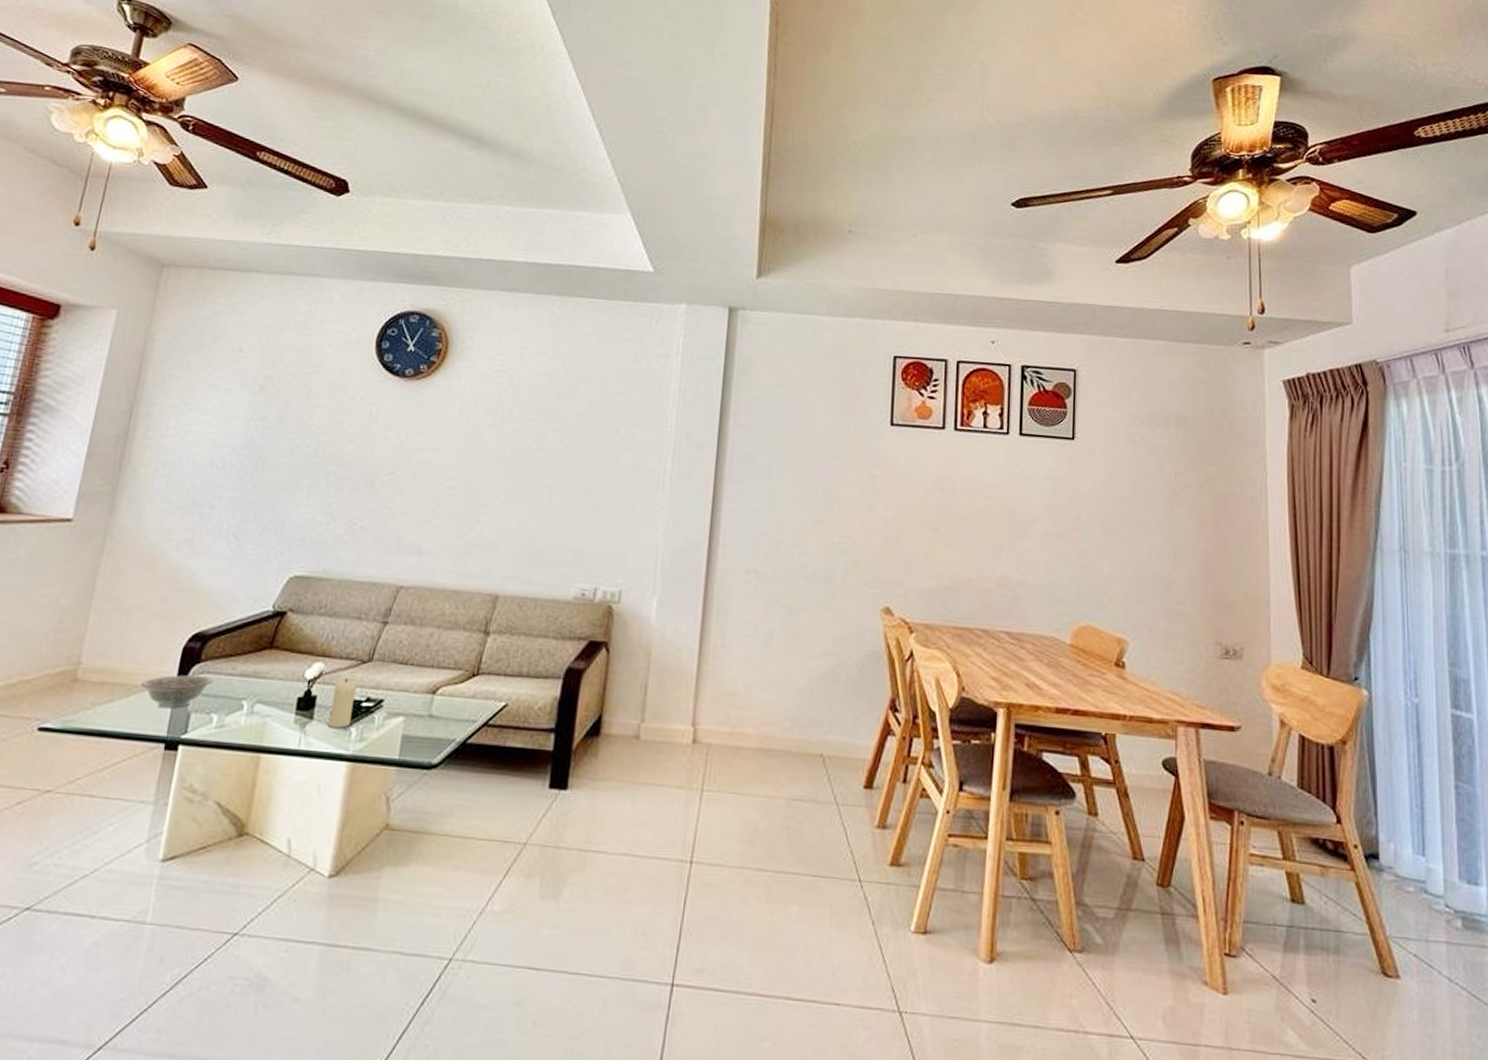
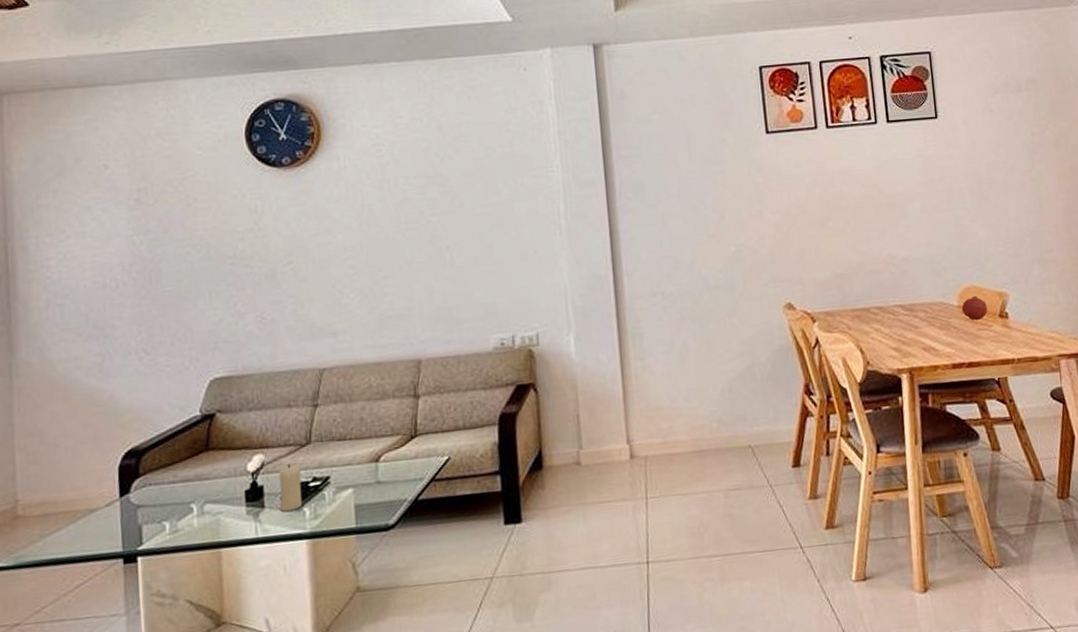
decorative bowl: present [140,675,214,709] -> none [84,488,158,527]
fruit: none [1074,636,1103,664] -> present [961,295,988,320]

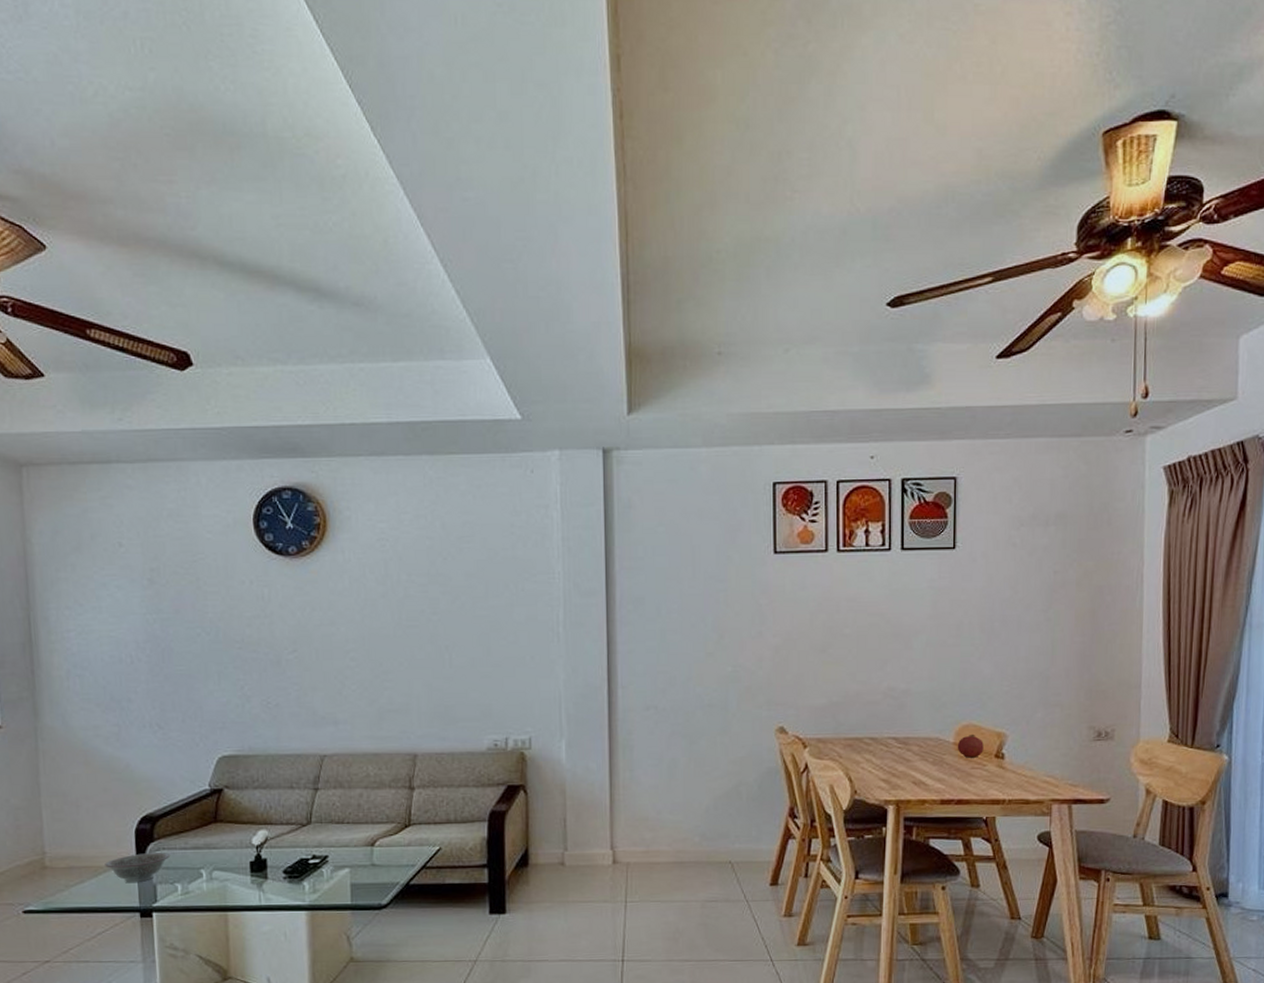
decorative bowl: none [84,488,158,527] -> present [105,852,171,884]
candle: present [278,463,303,512] -> none [281,841,303,884]

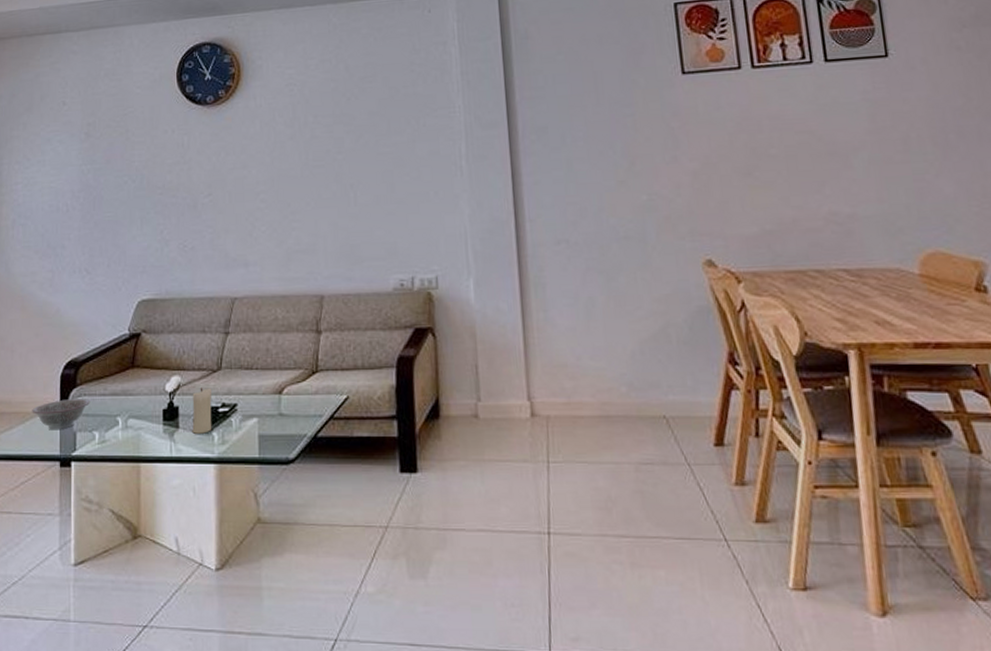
candle: none [281,841,303,884] -> present [192,388,212,434]
fruit: present [957,734,984,758] -> none [924,263,960,292]

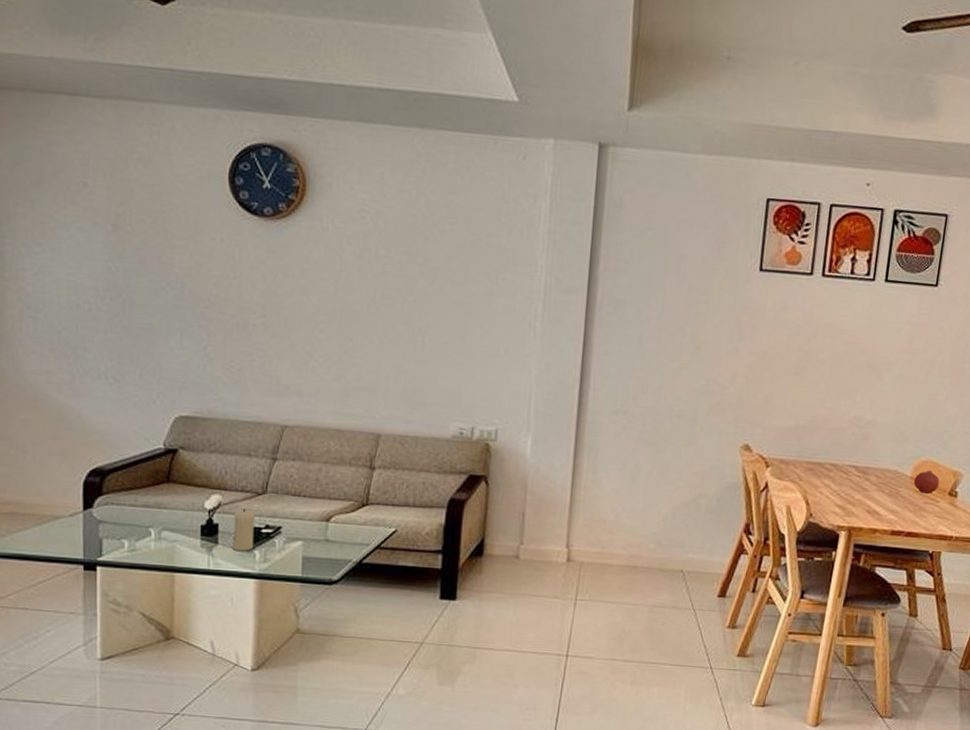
decorative bowl: present [32,399,91,431] -> none [49,506,119,536]
fruit: none [924,263,960,292] -> present [913,470,940,494]

